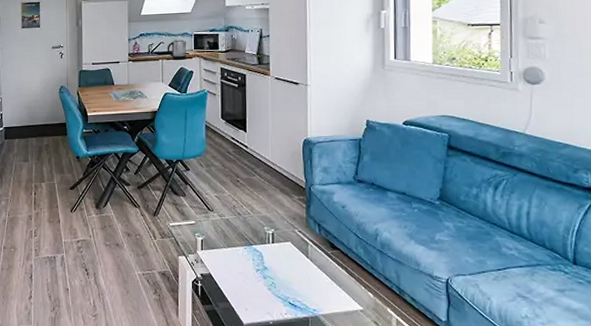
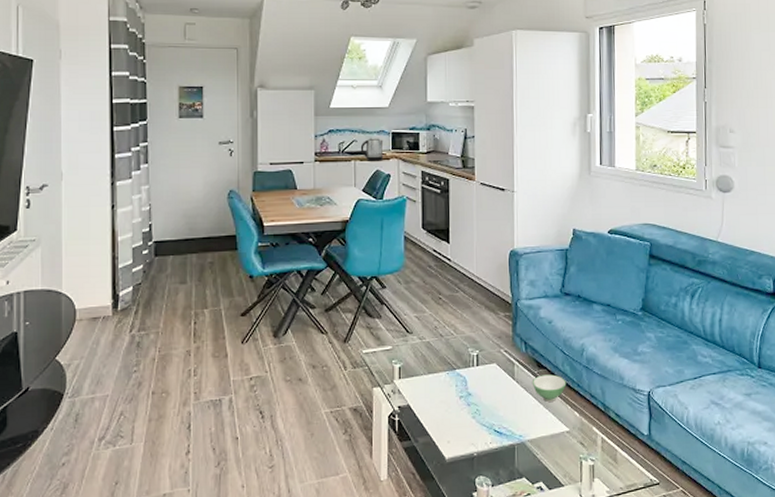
bowl: none [325,255,360,282] -> present [532,374,567,403]

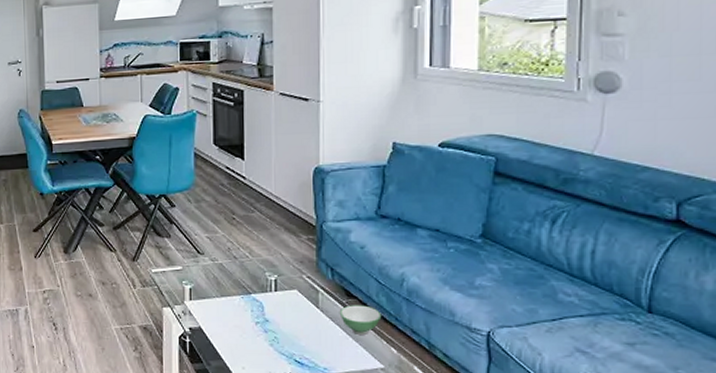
kettle: present [360,138,384,162] -> none [146,49,172,76]

